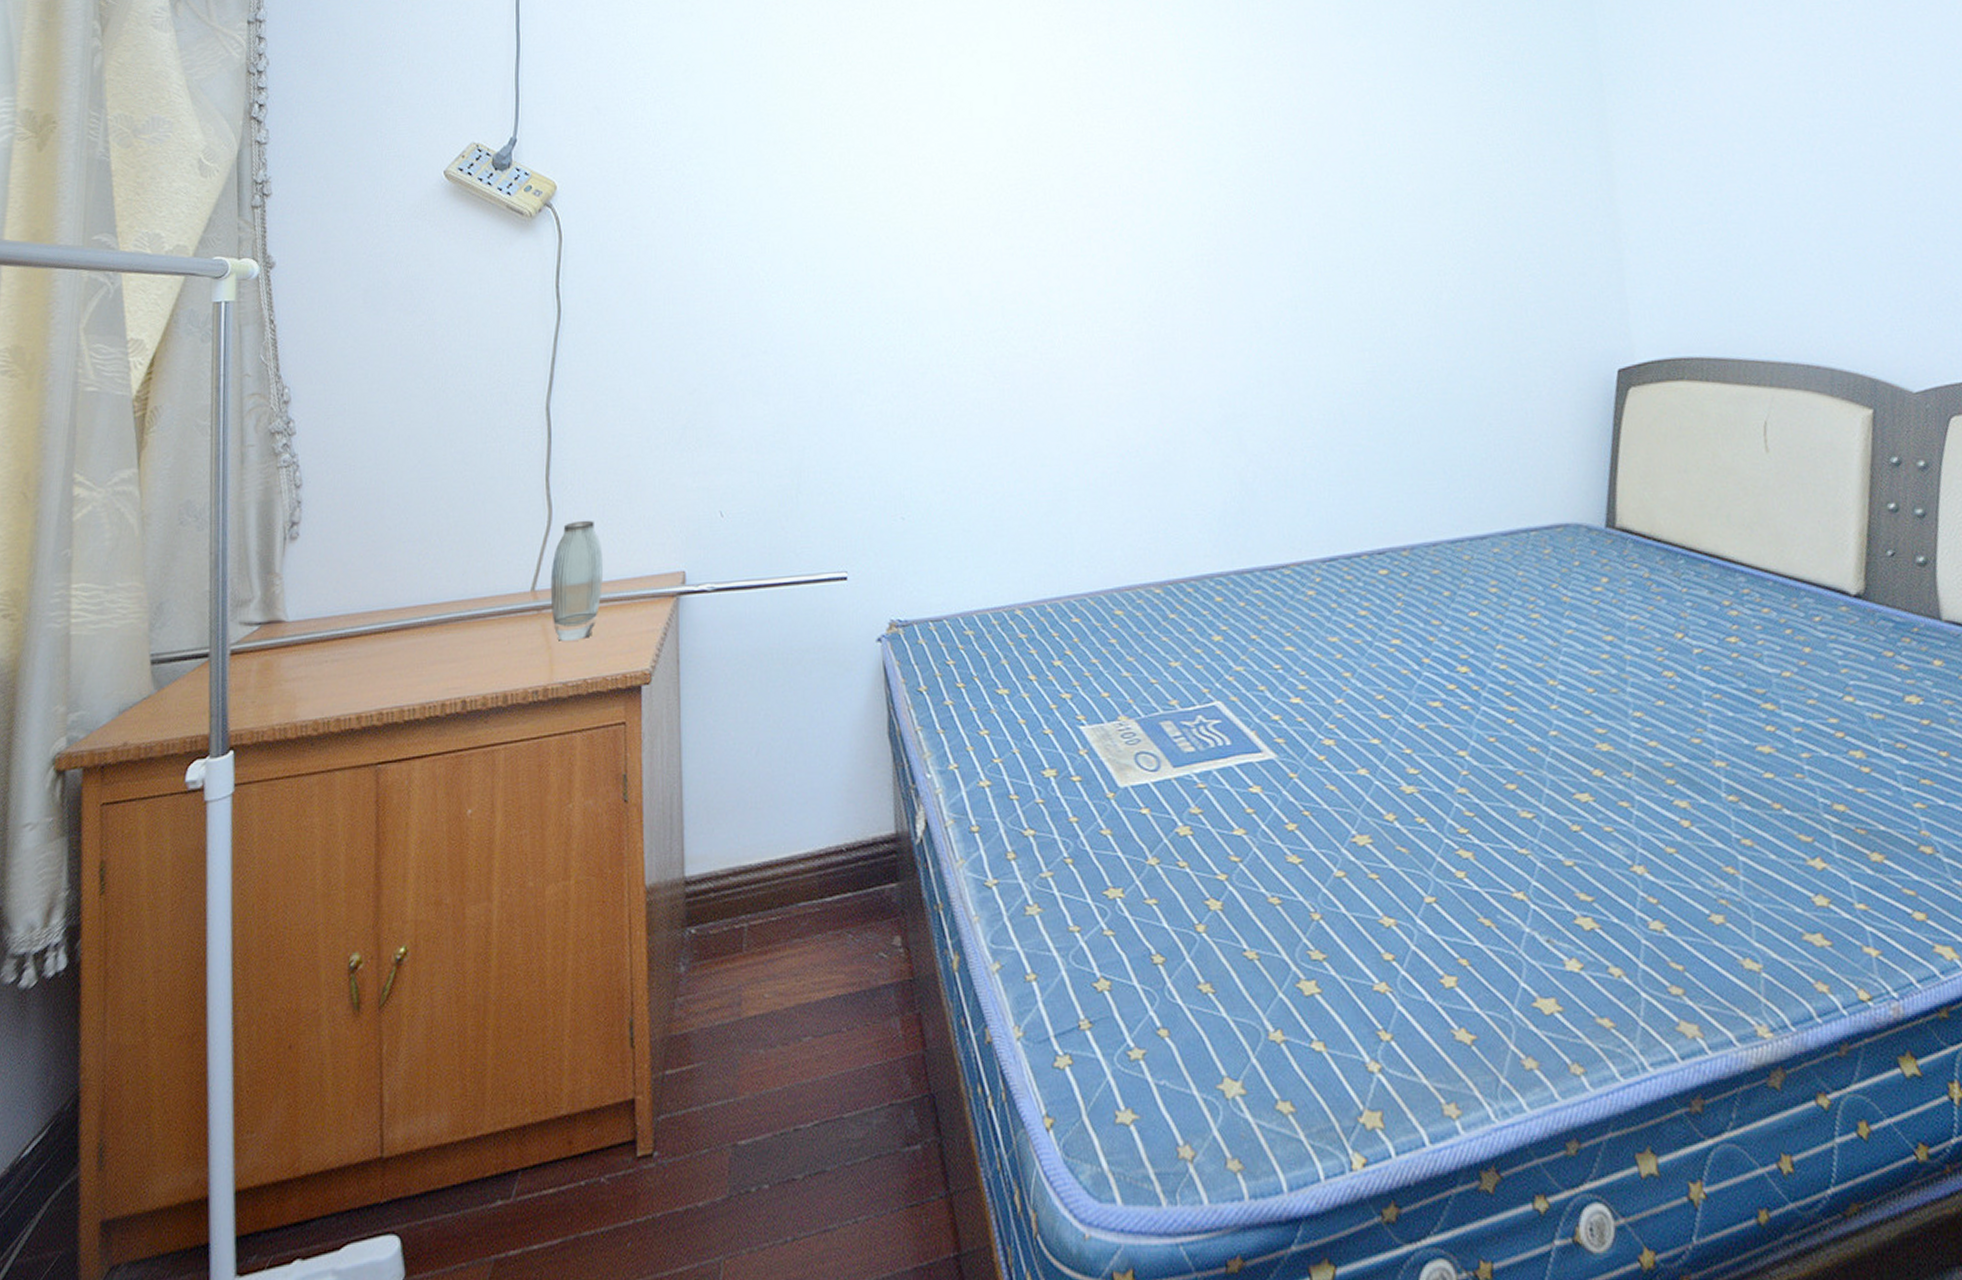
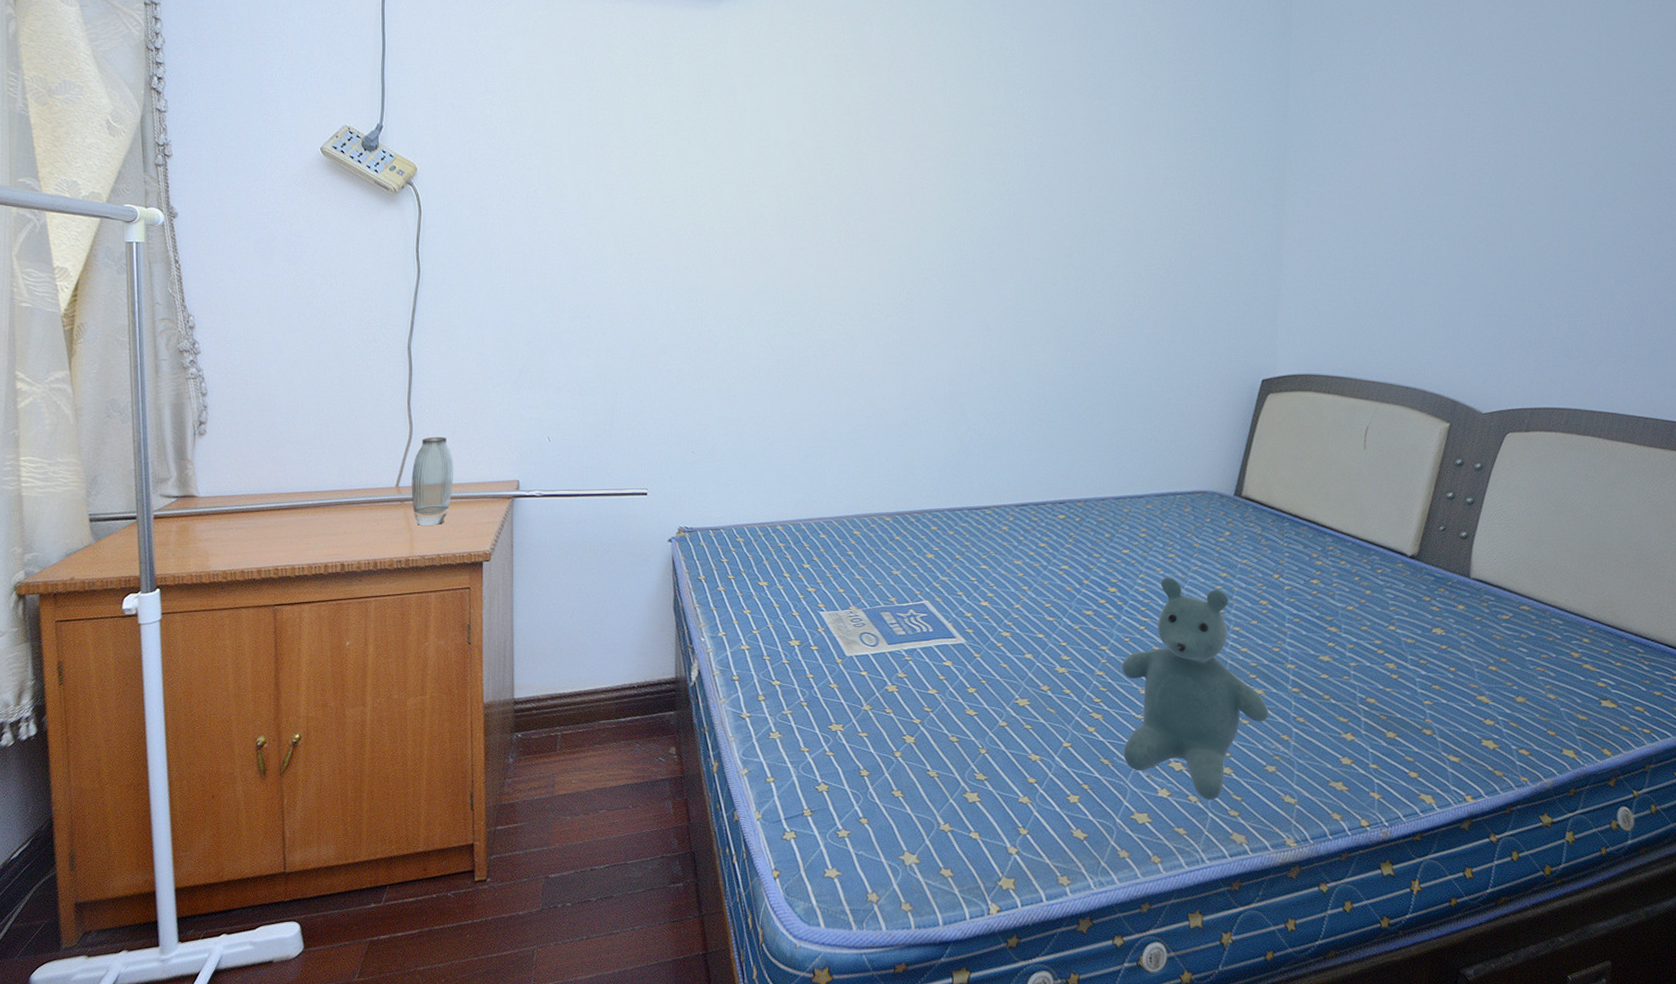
stuffed bear: none [1489,646,1702,973] -> present [1121,577,1268,801]

